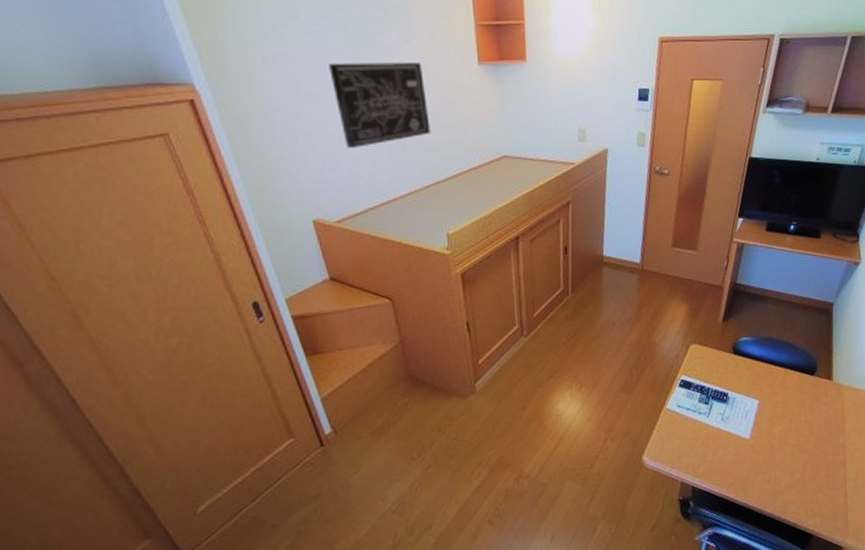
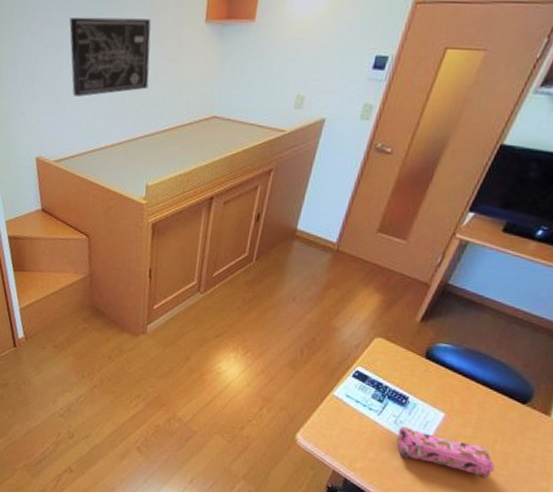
pencil case: none [726,420,805,451] -> present [396,426,495,480]

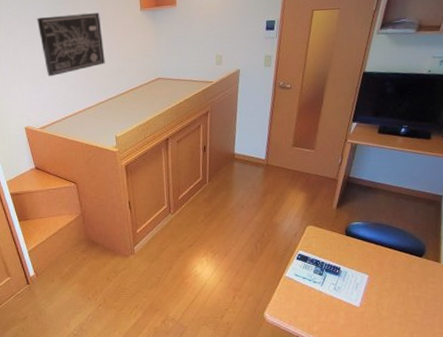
pencil case: present [396,426,495,480] -> none [338,290,413,320]

